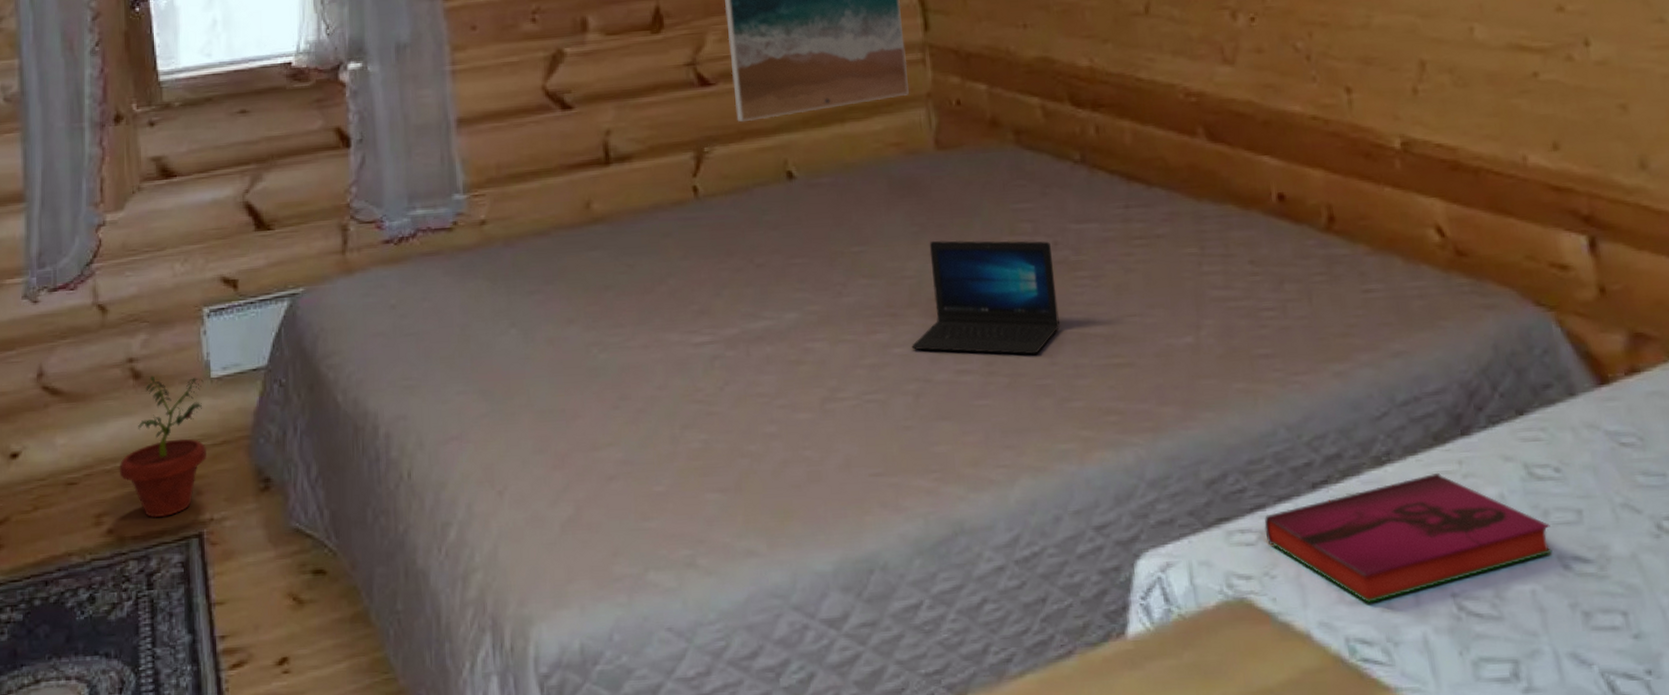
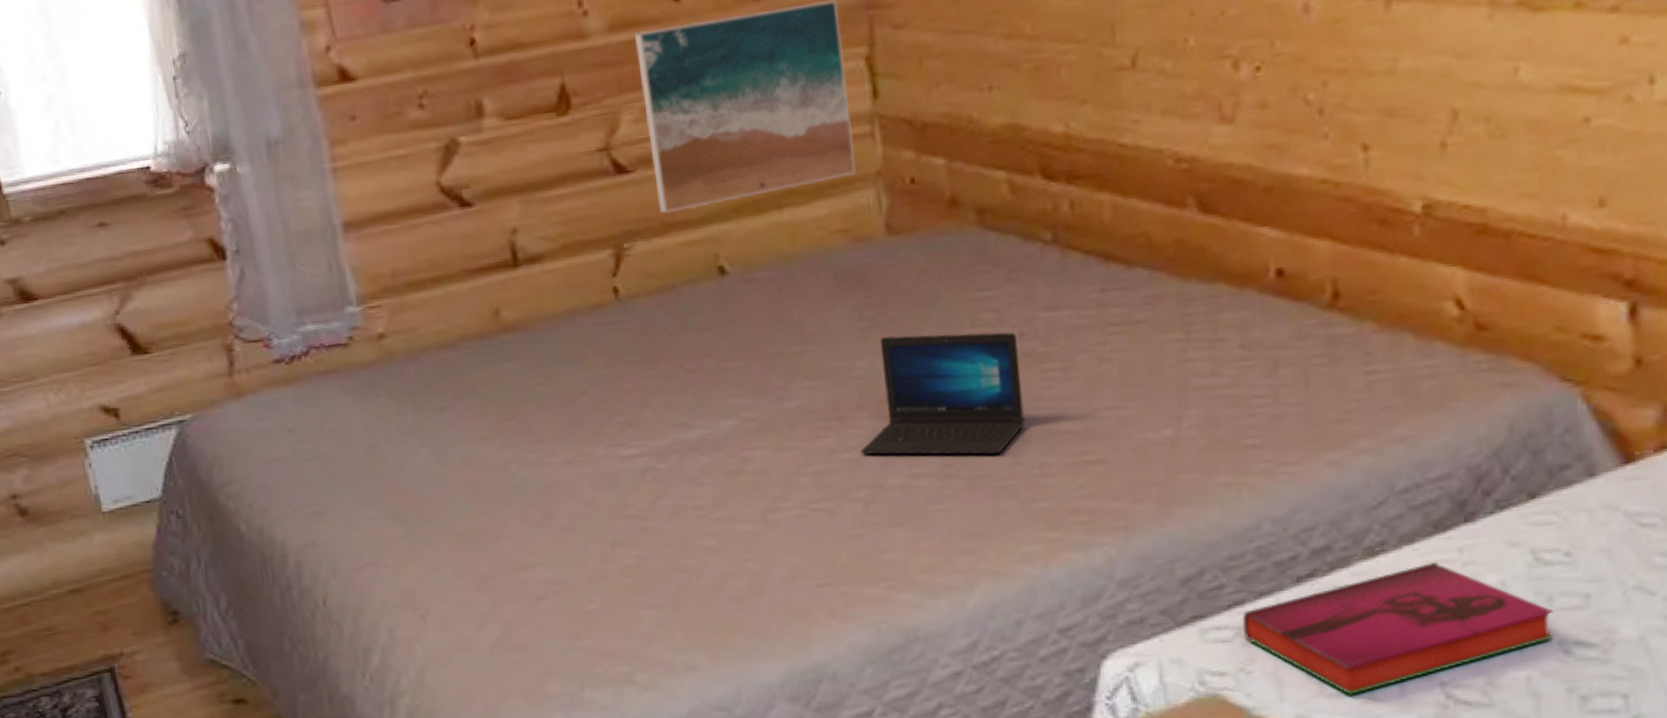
potted plant: present [119,376,206,518] -> none [17,512,108,655]

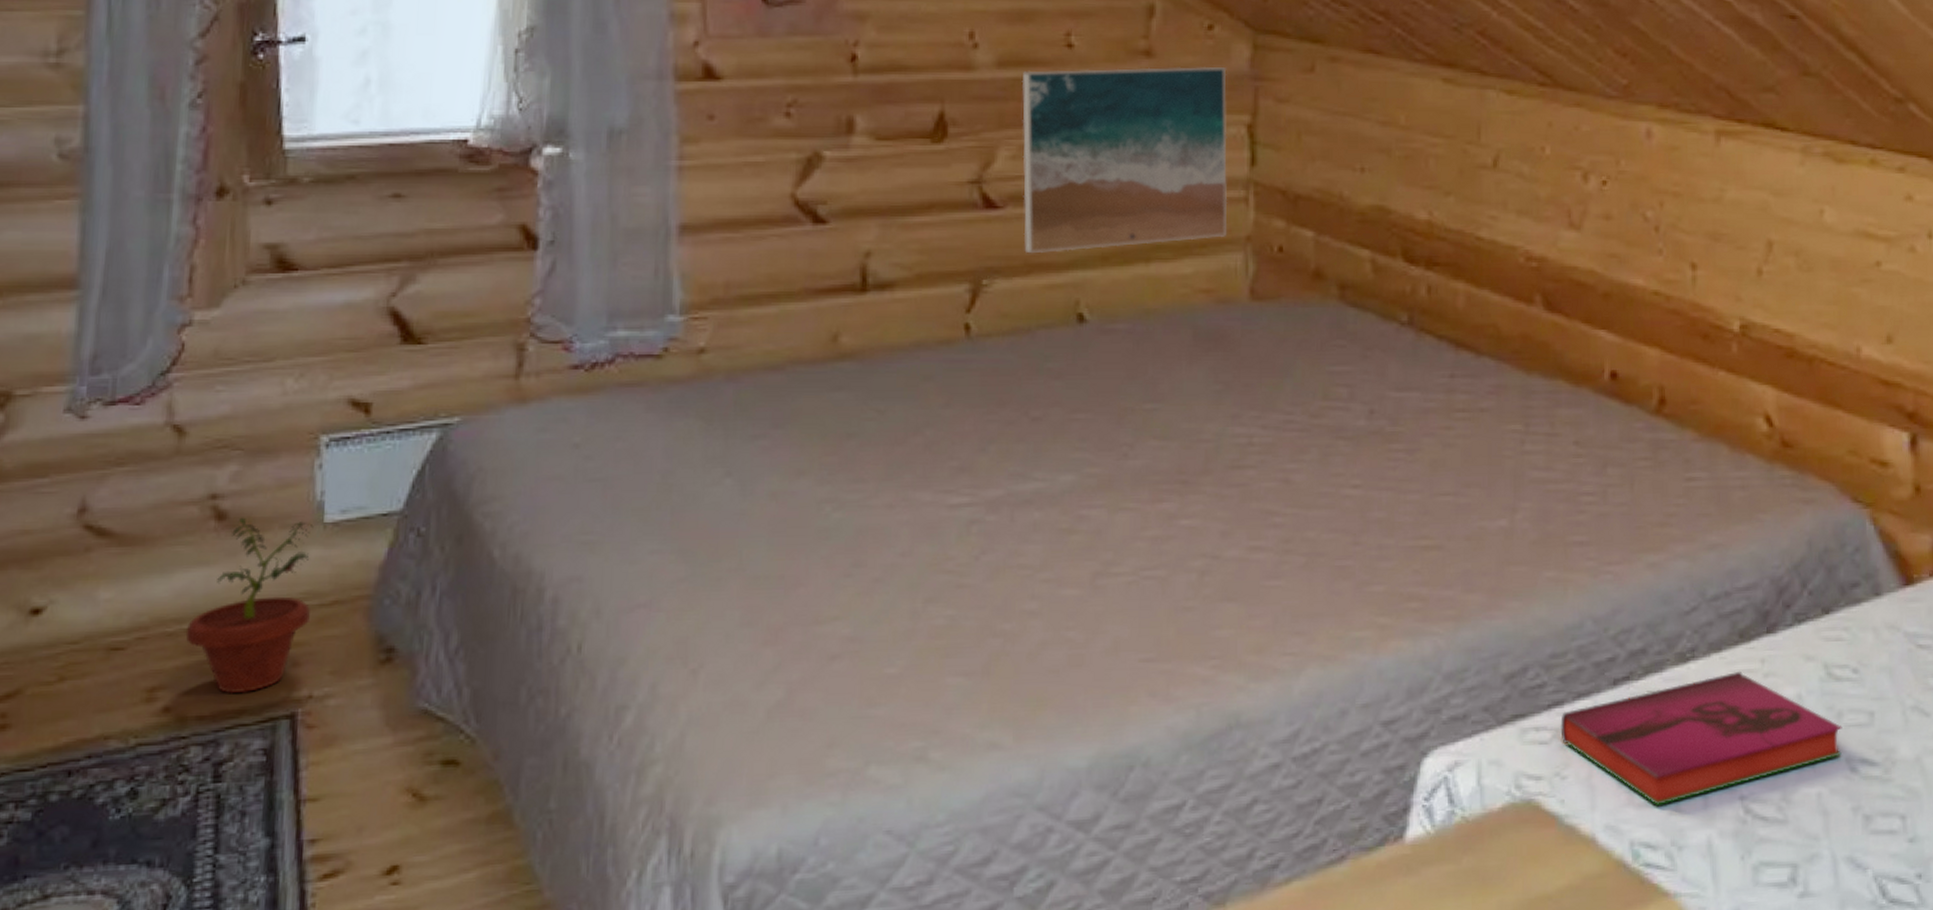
potted plant: none [17,512,108,655] -> present [185,517,314,694]
laptop: present [860,332,1025,456] -> none [1201,401,1367,533]

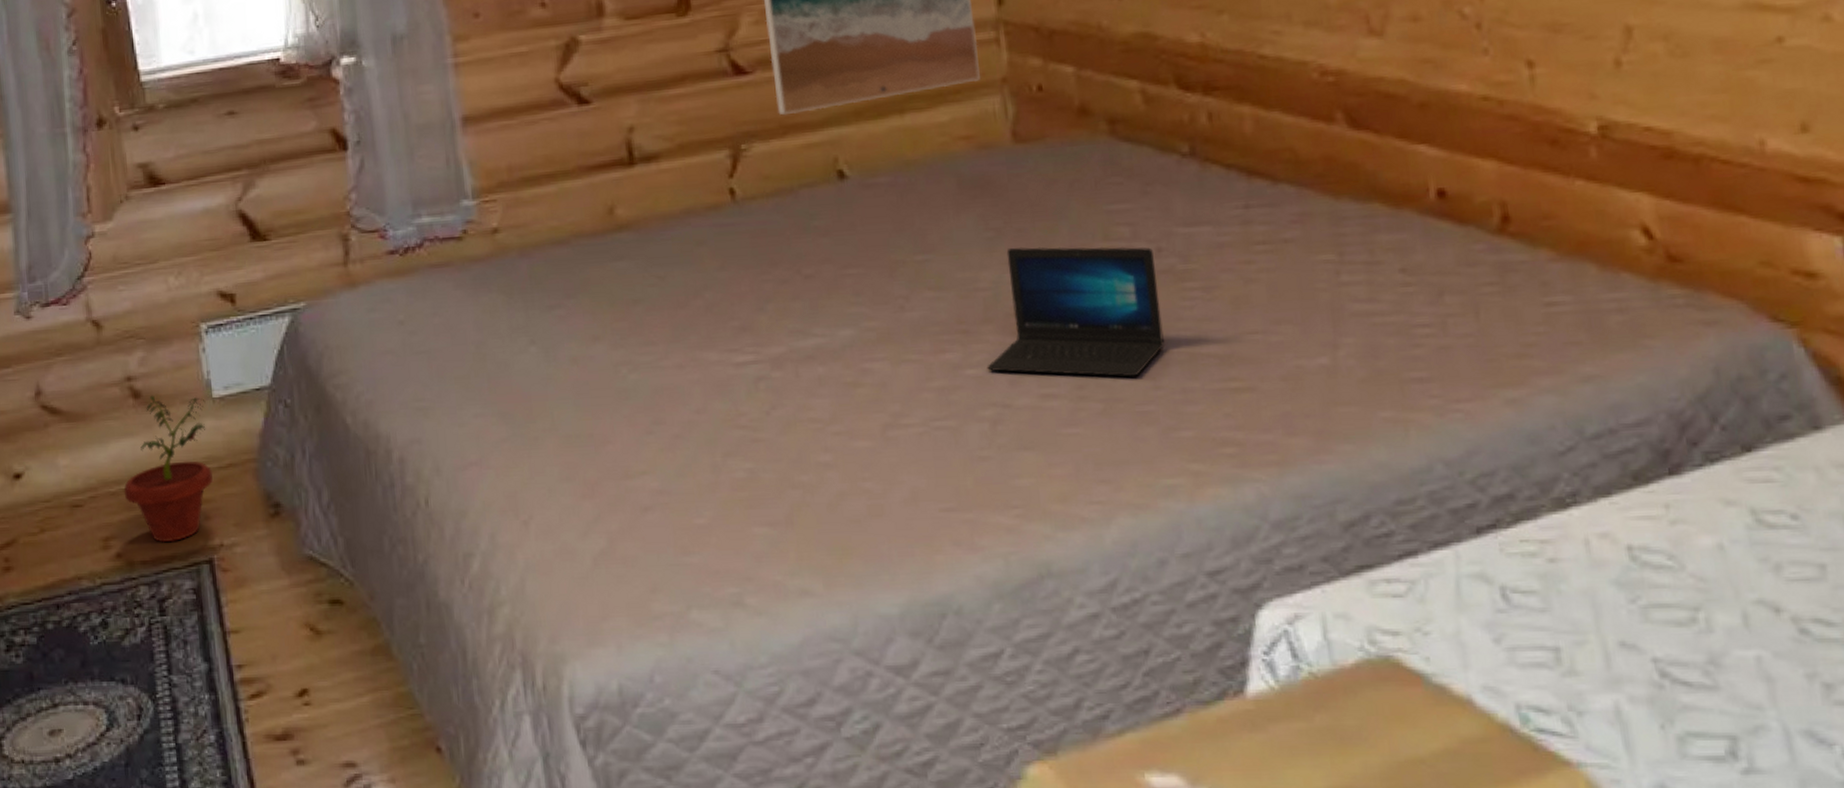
laptop: none [1201,401,1367,533] -> present [986,247,1165,377]
hardback book: present [1560,671,1842,805] -> none [1415,517,1785,666]

